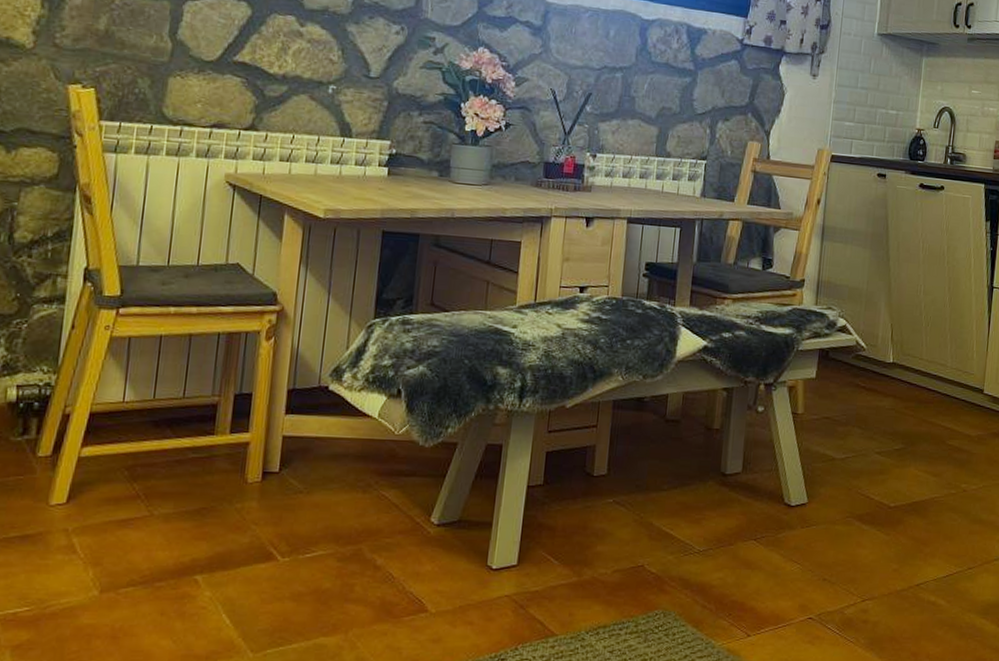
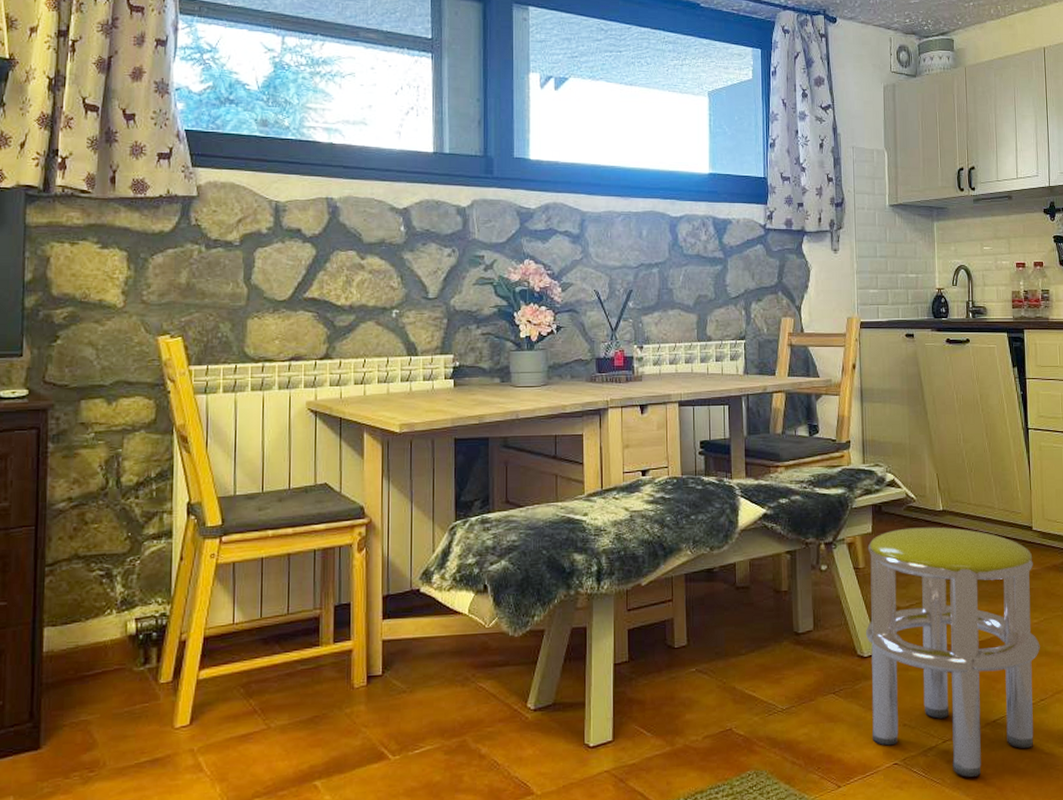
stool: none [789,377,980,639] -> present [865,527,1040,777]

